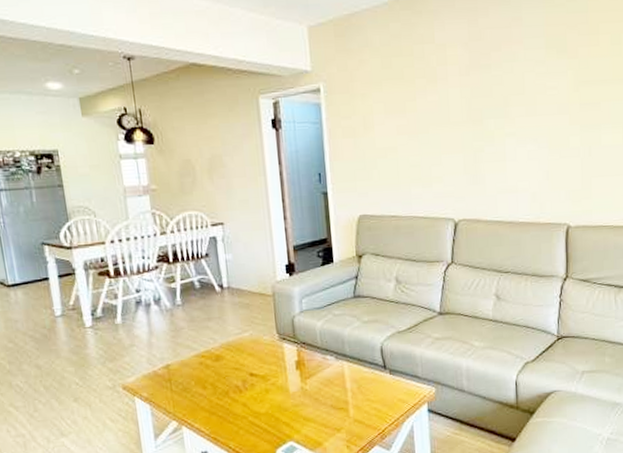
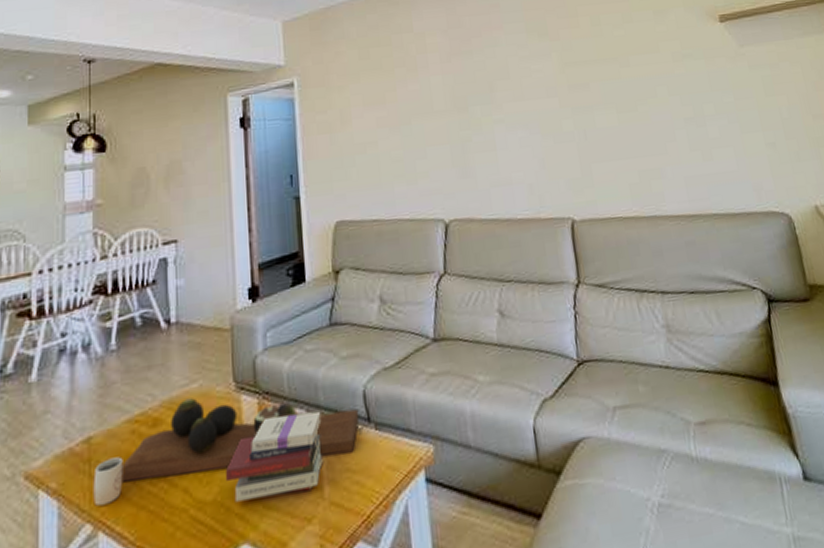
mug: none [174,379,197,410] -> present [93,456,123,506]
decorative tray: none [195,343,378,396] -> present [121,398,360,483]
books: none [273,358,350,415] -> present [225,411,324,502]

